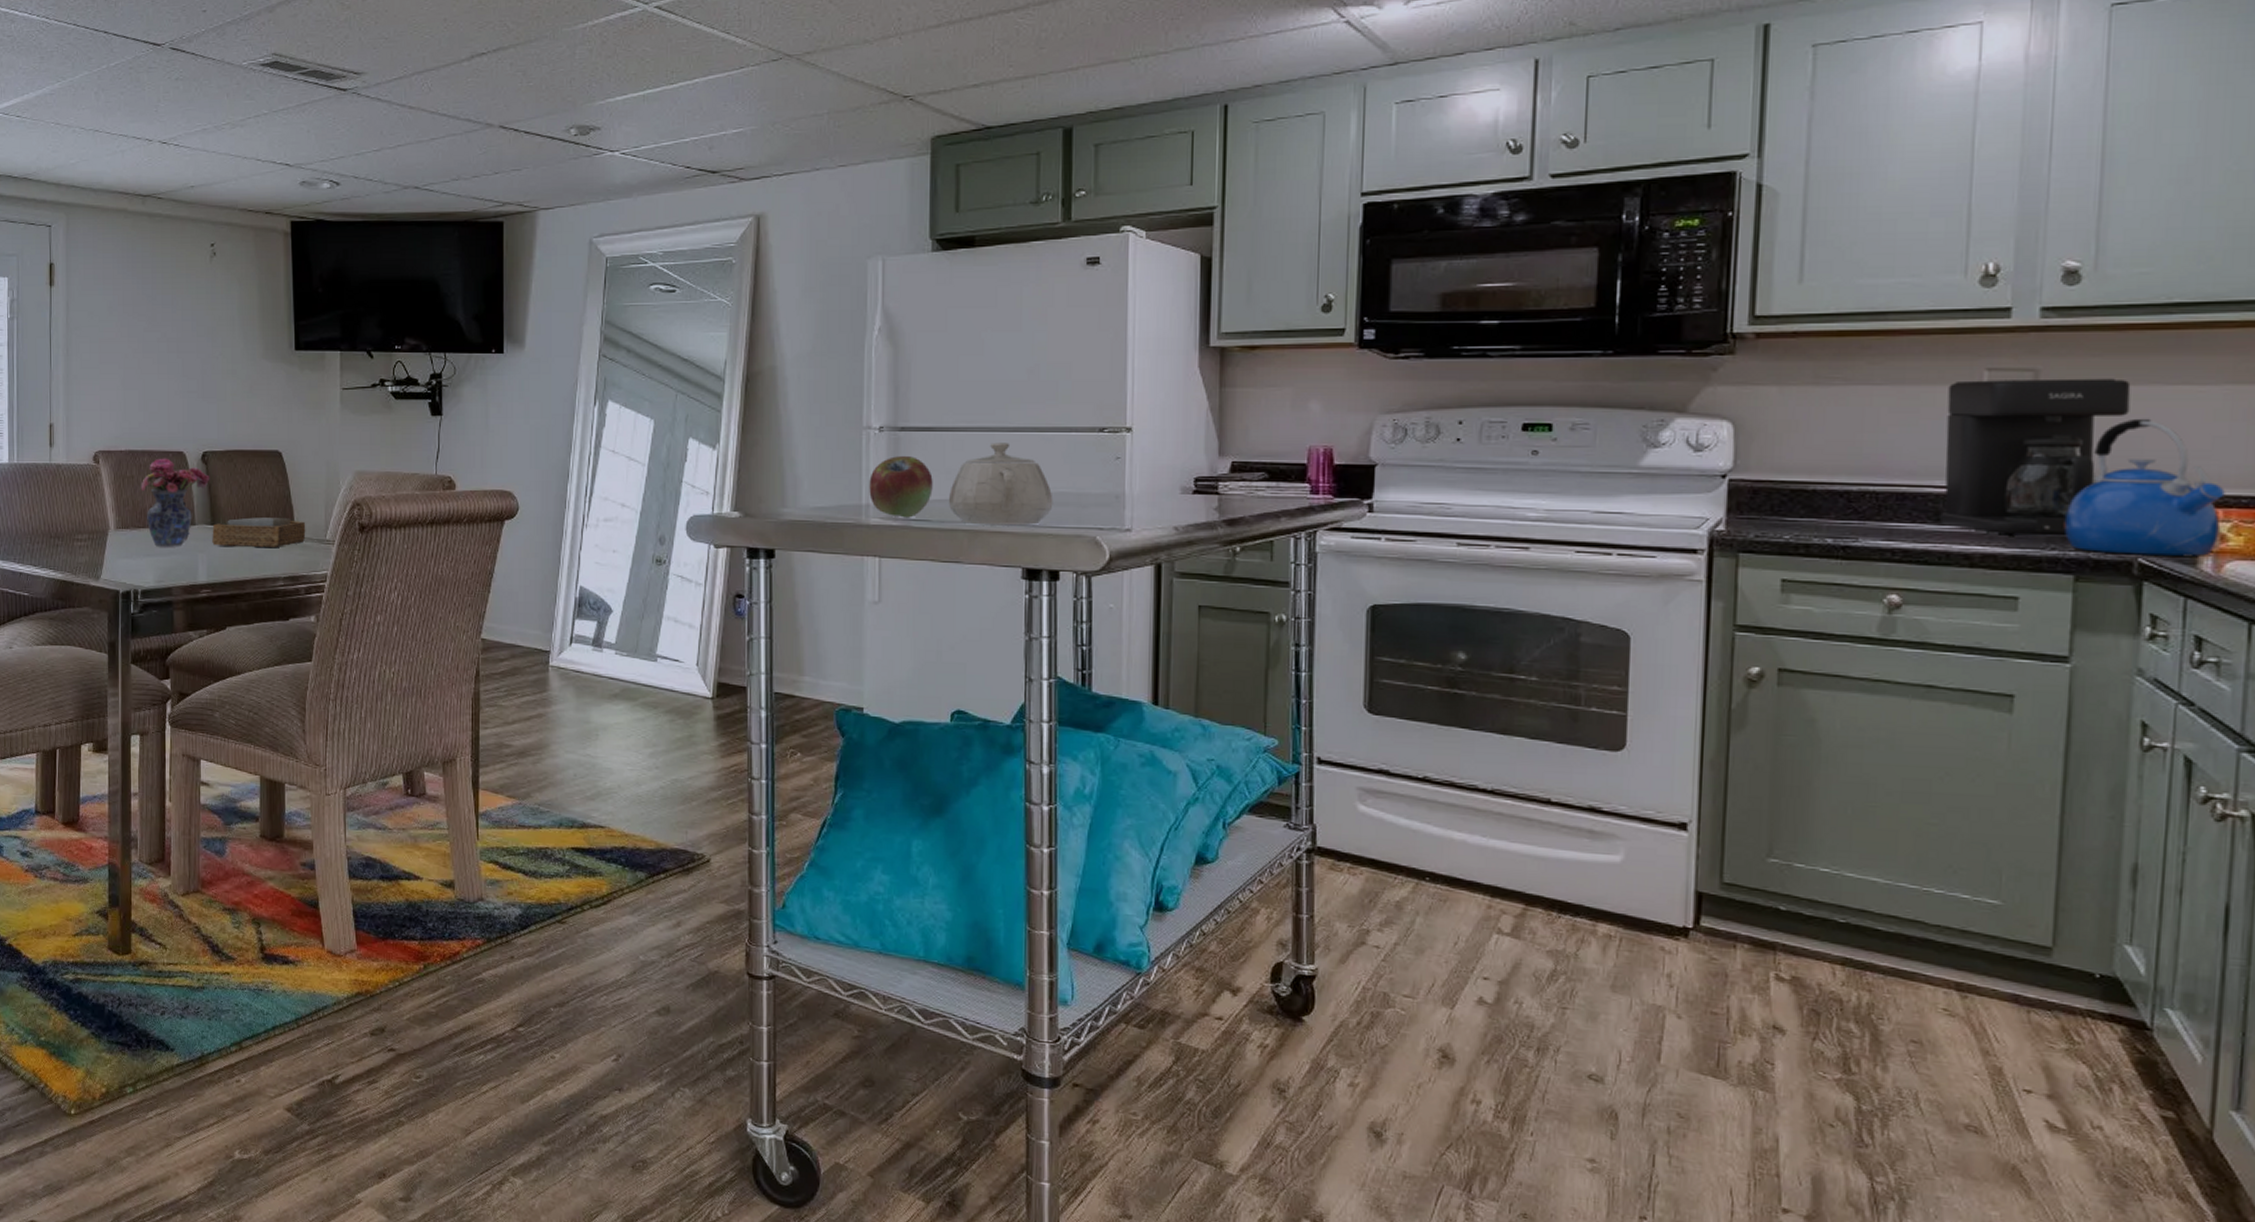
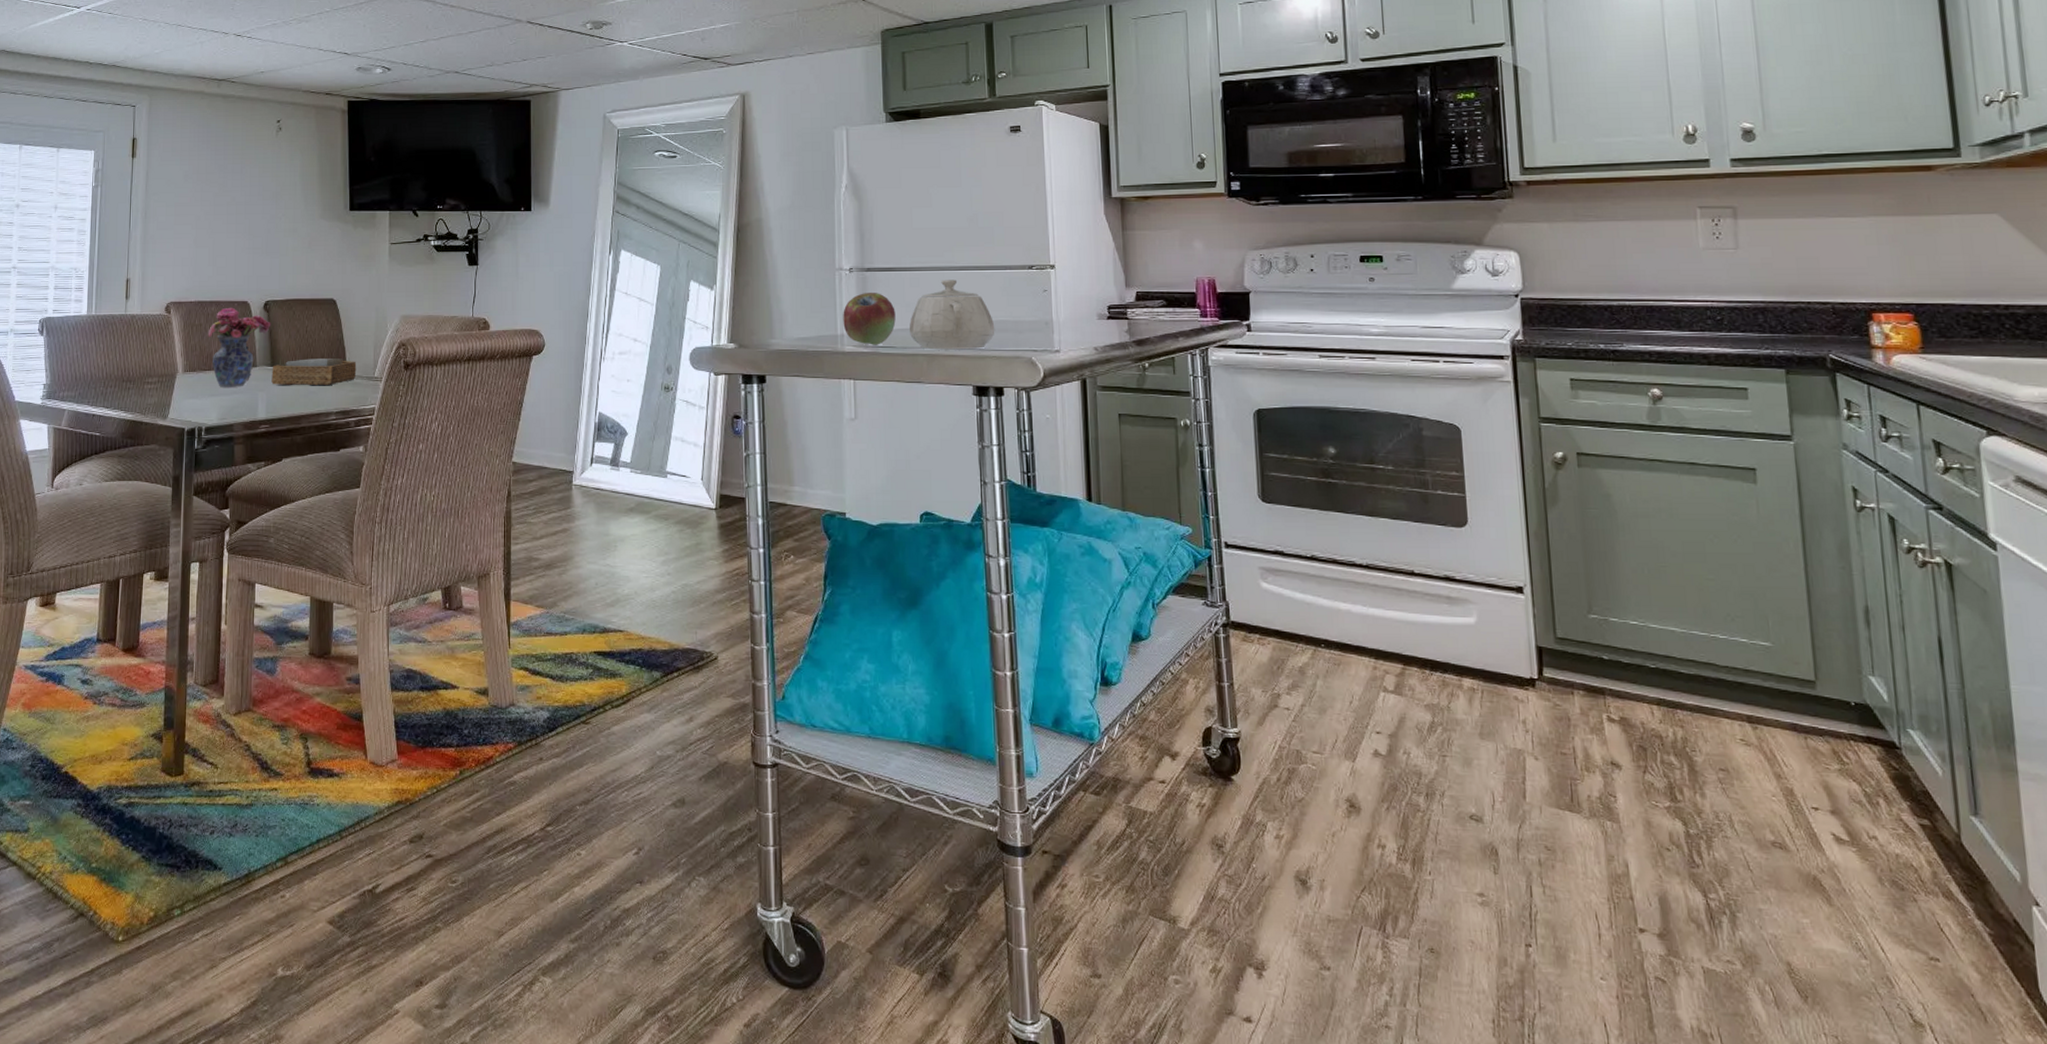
coffee maker: present [1940,378,2131,537] -> none [1673,213,1805,339]
kettle: present [2063,418,2225,556] -> none [1771,243,1885,352]

